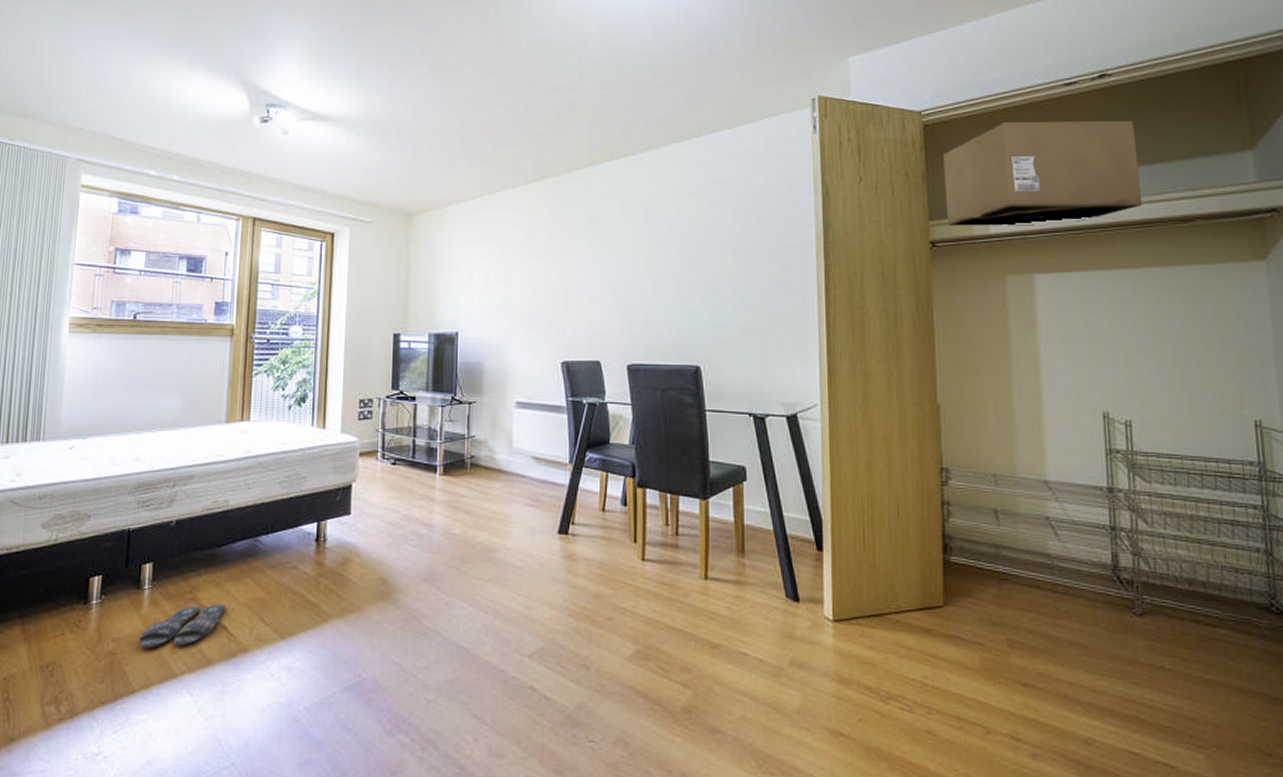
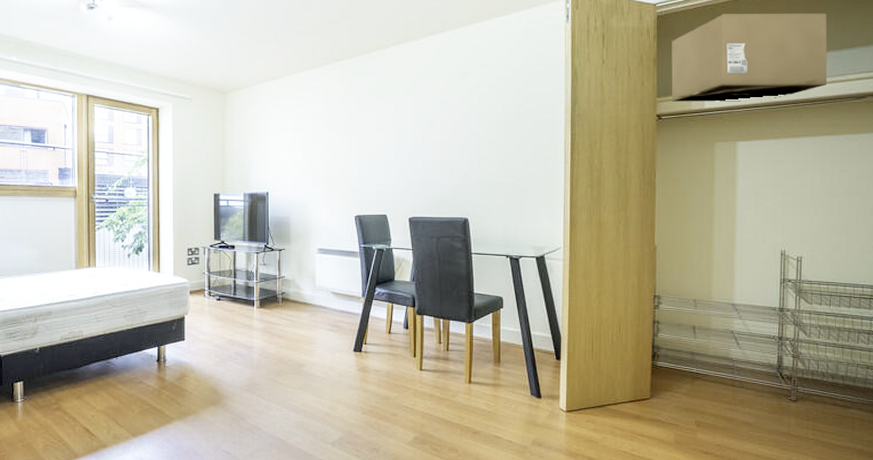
slippers: present [139,604,225,649] -> none [17,412,86,447]

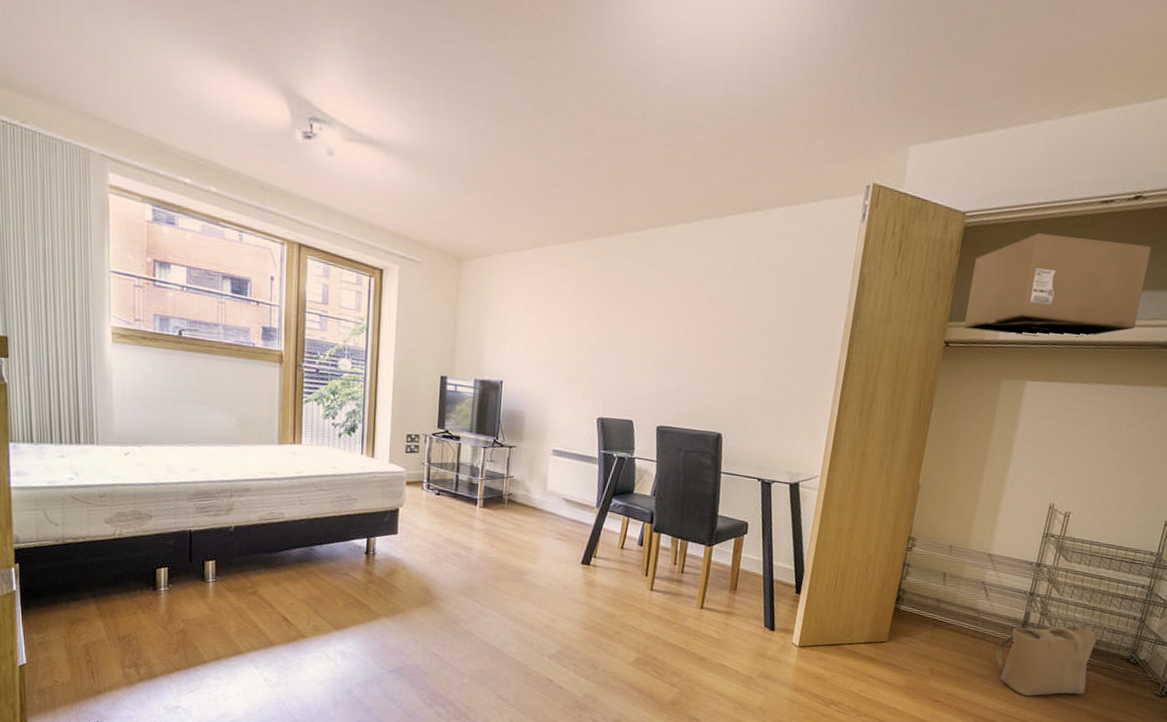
tote bag: none [756,365,852,439] -> present [995,625,1096,696]

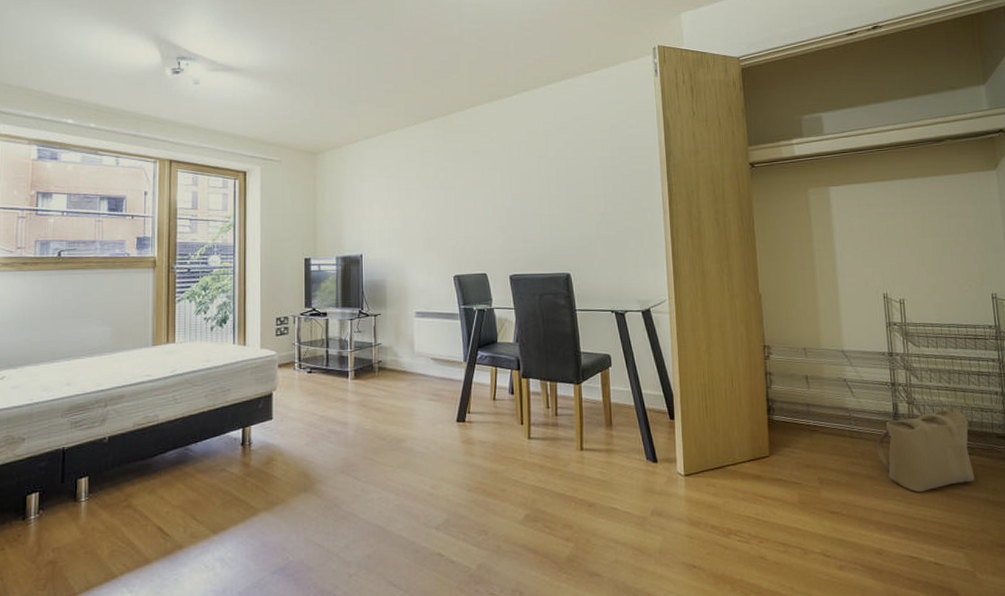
box: present [964,233,1152,337] -> none [757,62,908,150]

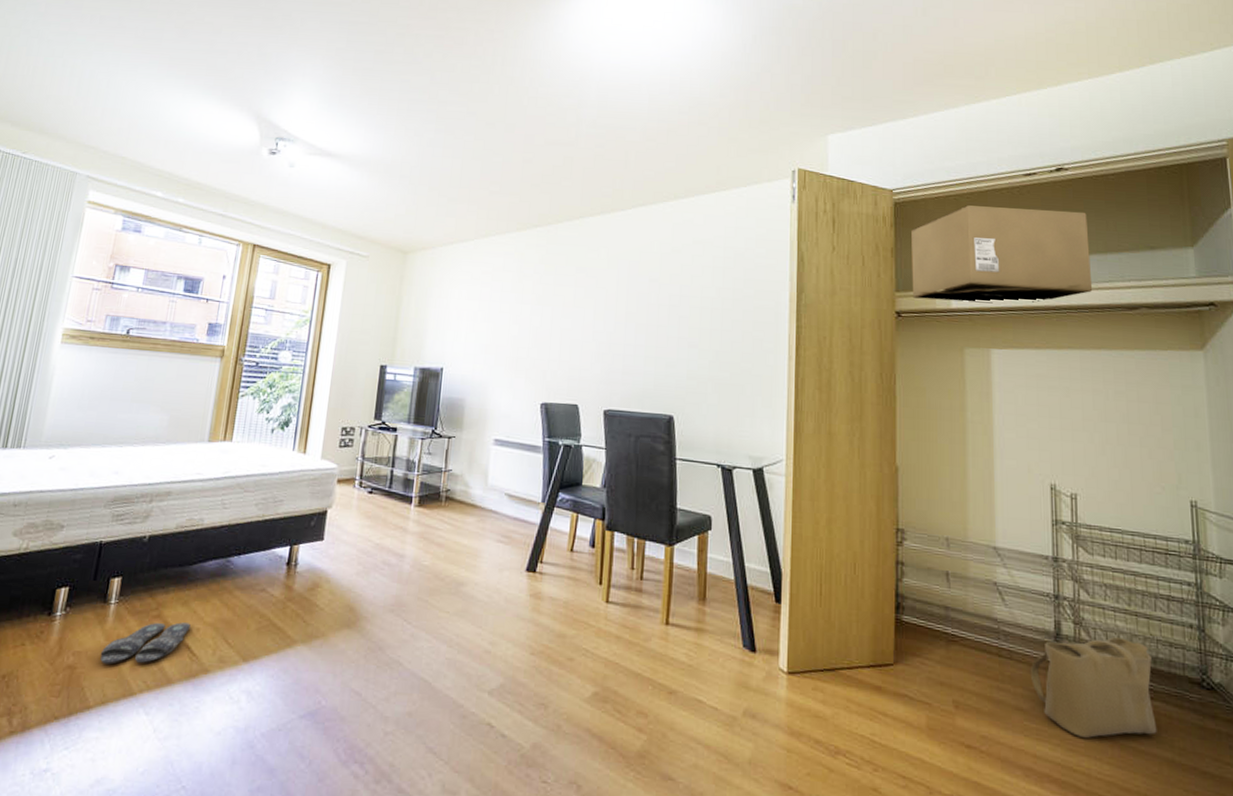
slippers: none [78,508,160,555] -> present [100,622,191,665]
box: none [757,62,908,150] -> present [911,205,1093,304]

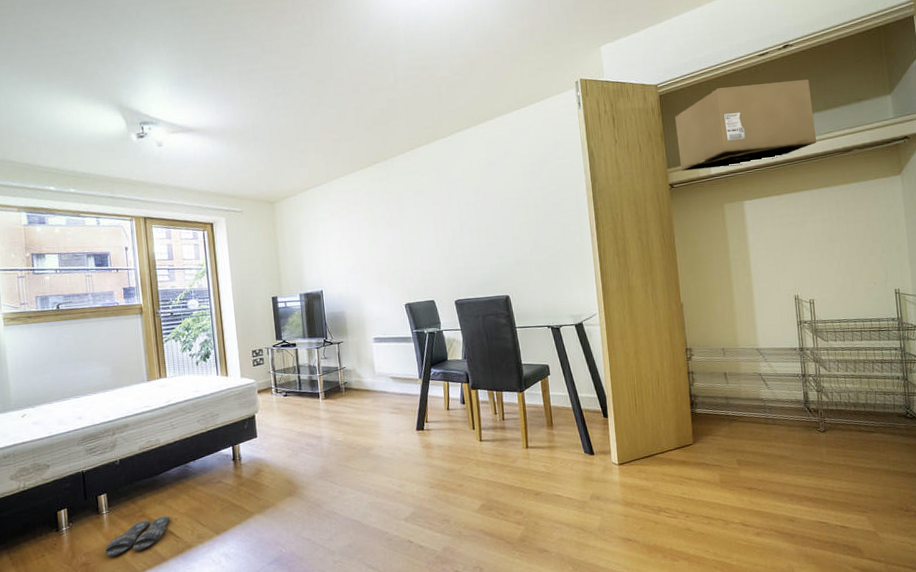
tote bag: present [1029,637,1157,738] -> none [788,395,878,467]

